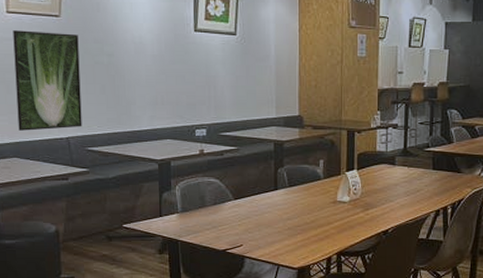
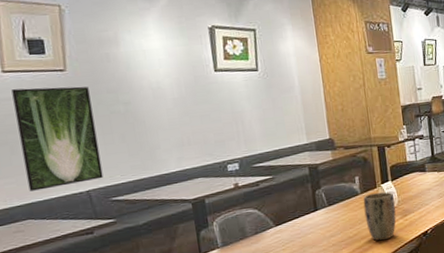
plant pot: none [325,180,357,232] -> present [363,192,396,241]

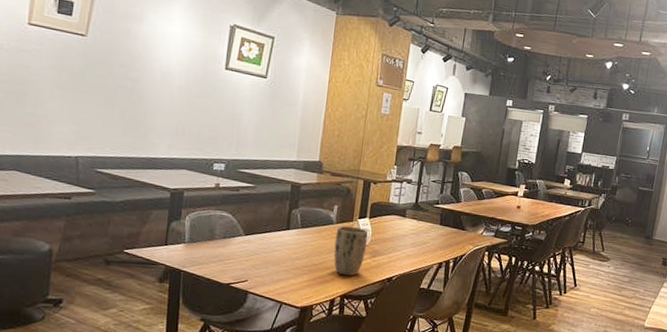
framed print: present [11,86,103,191] -> none [23,43,103,148]

